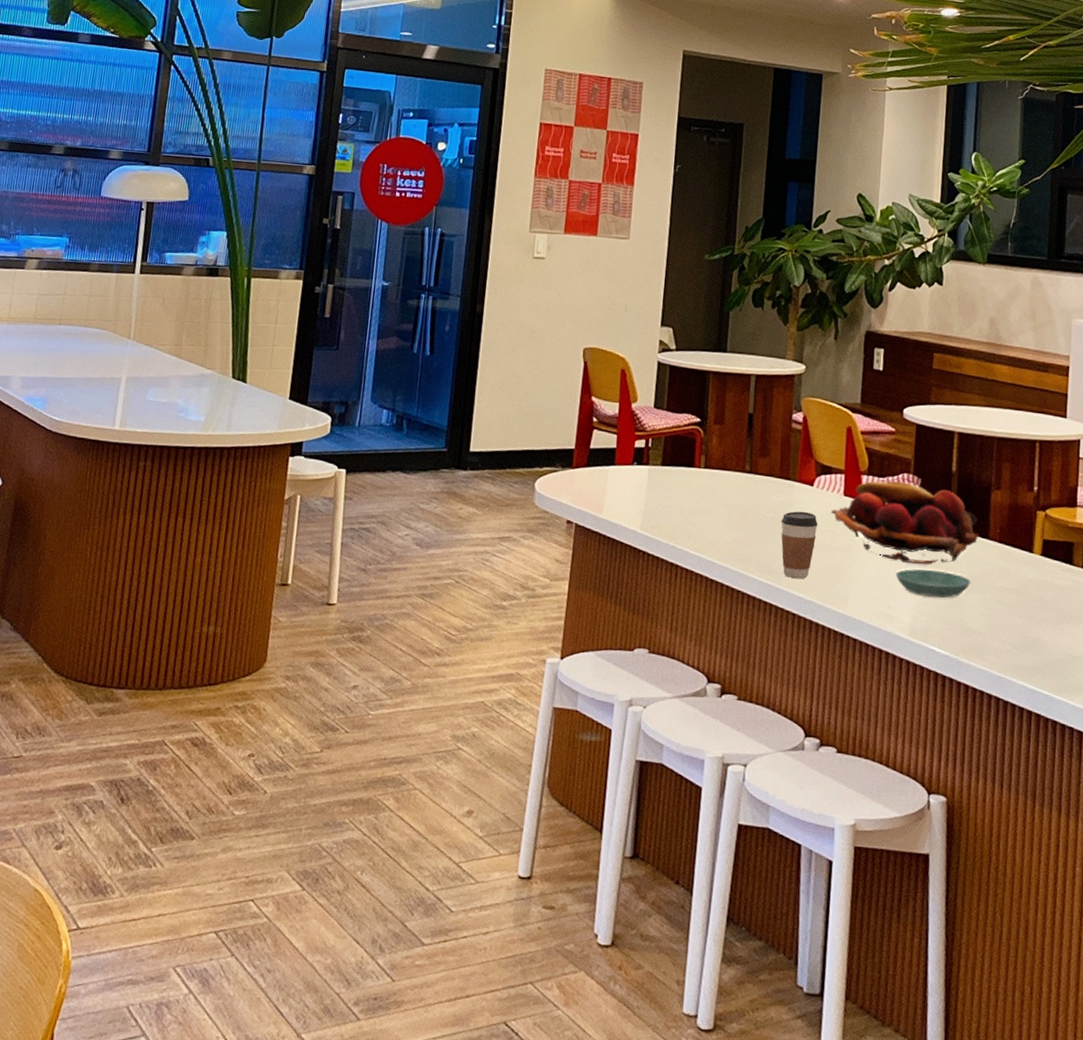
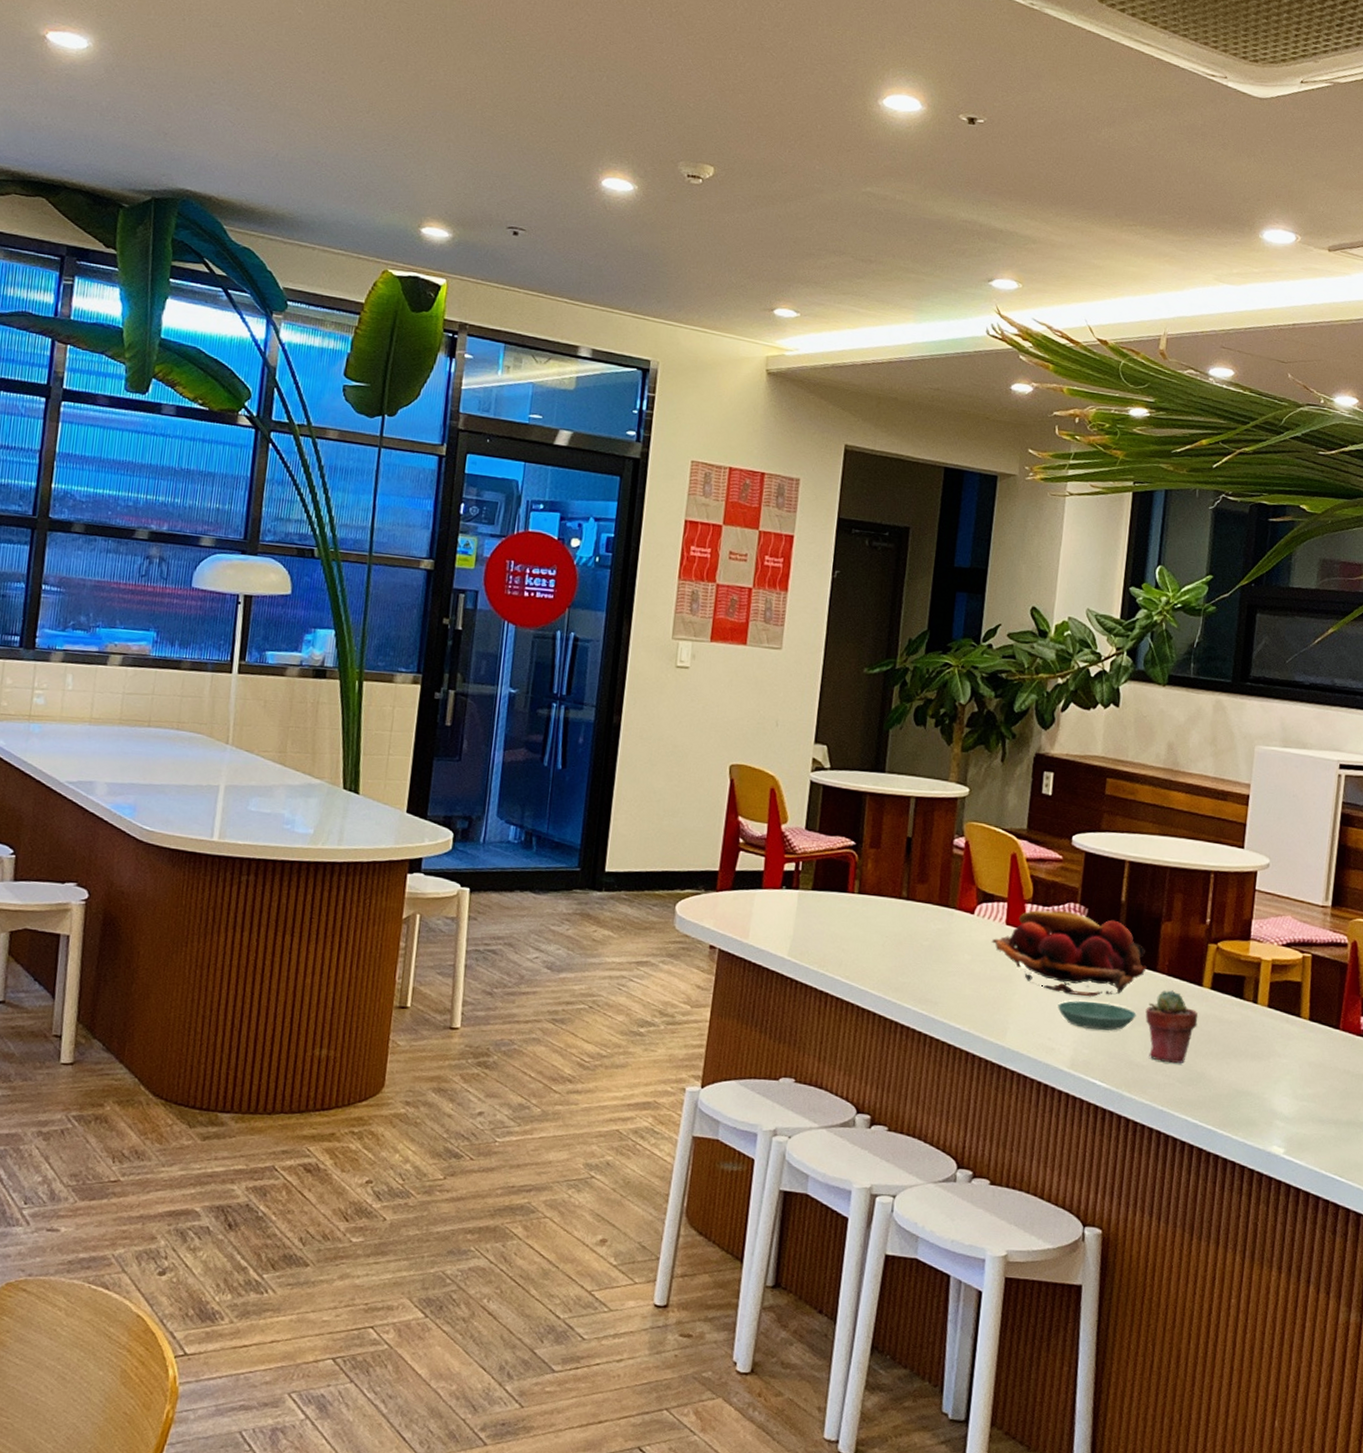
coffee cup: present [781,511,819,579] -> none [938,939,978,1010]
potted succulent: none [979,557,1031,629] -> present [1145,990,1199,1063]

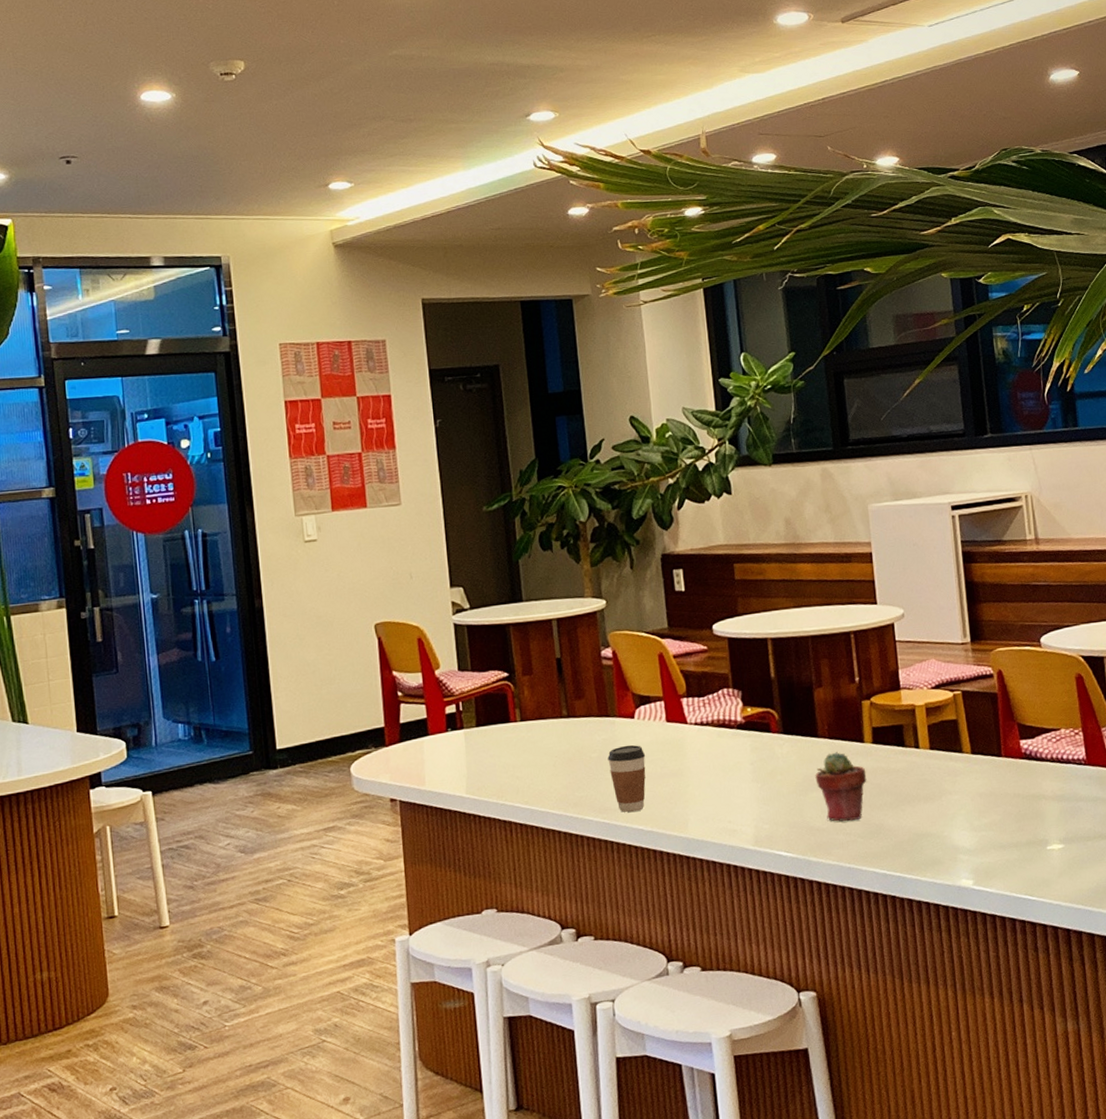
coffee cup: none [938,939,978,1010] -> present [607,745,646,813]
fruit basket: present [991,910,1147,997] -> none [655,697,808,776]
saucer: present [1057,1001,1137,1031] -> none [731,777,808,805]

